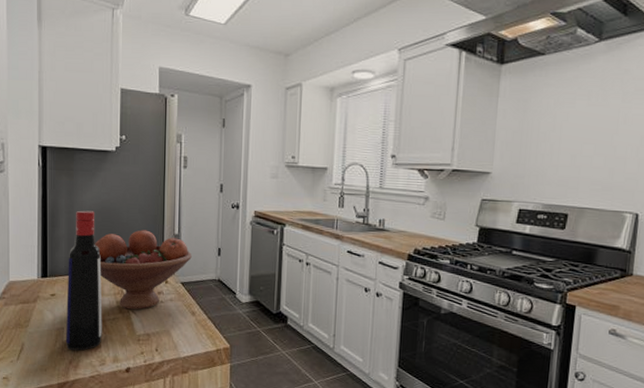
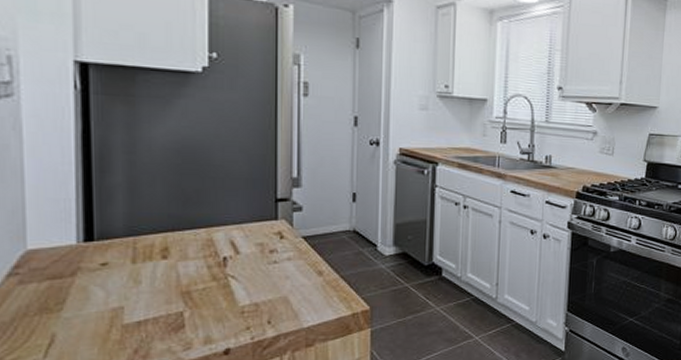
liquor bottle: present [66,210,102,351] -> none [127,149,186,335]
fruit bowl: present [95,230,192,310] -> none [172,173,317,275]

